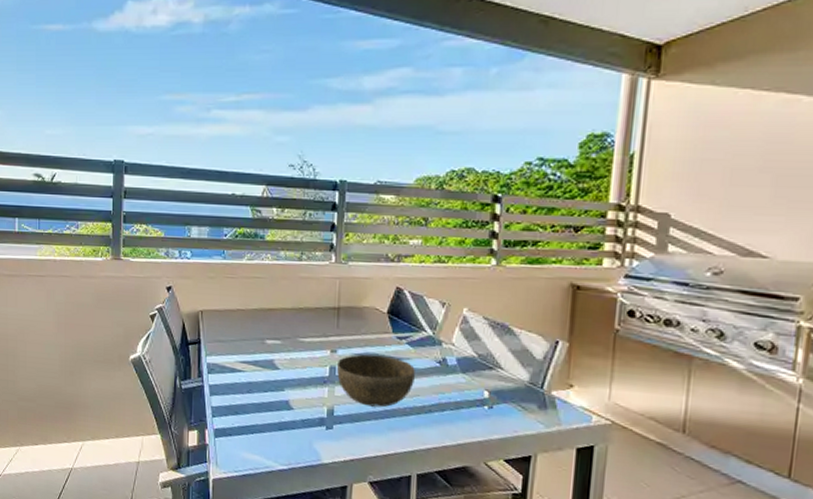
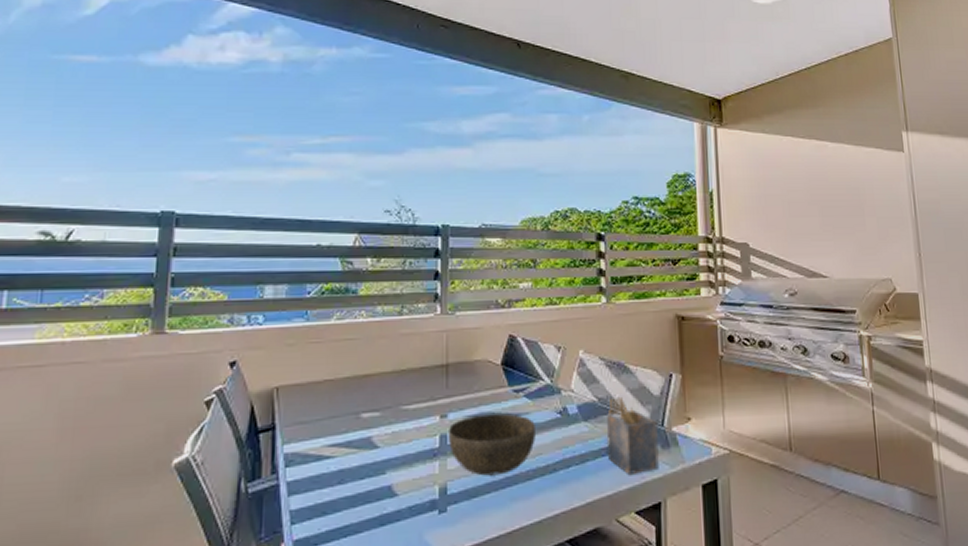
napkin holder: none [483,355,537,428] -> present [607,396,659,474]

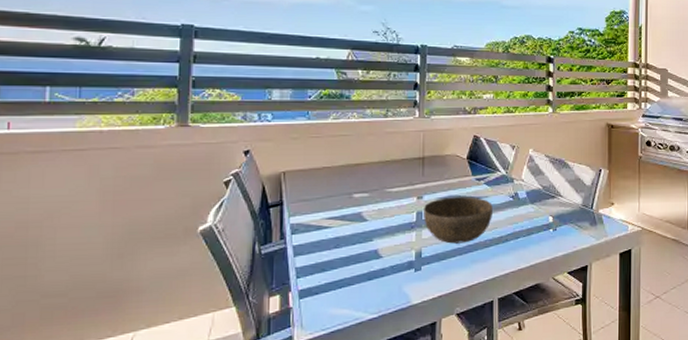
napkin holder: present [607,396,659,474] -> none [549,185,588,244]

